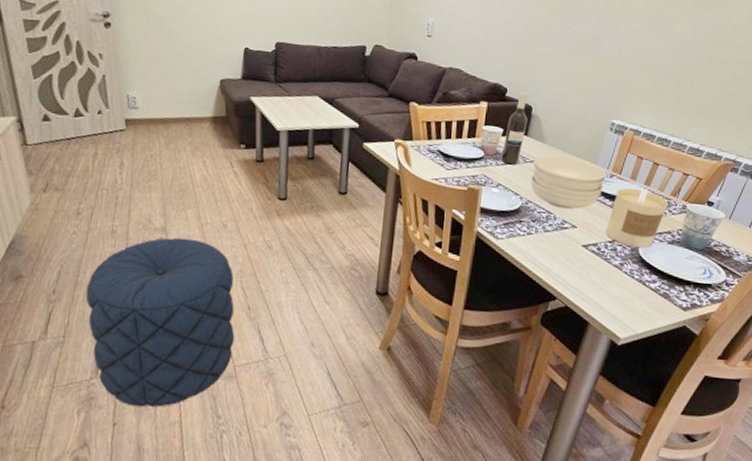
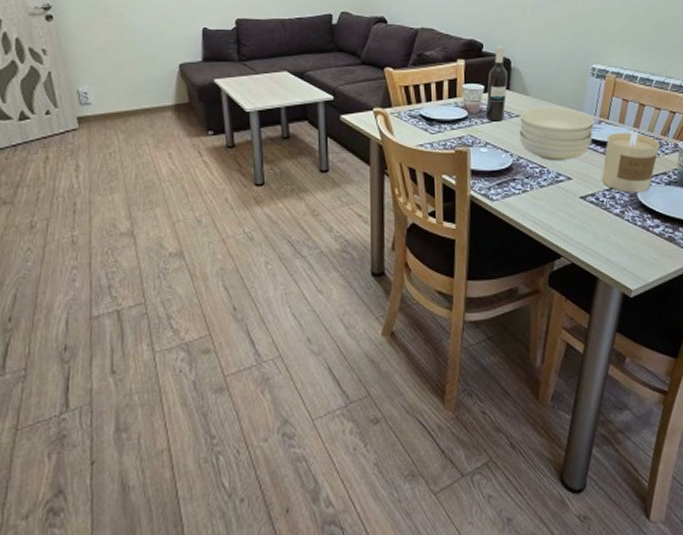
pouf: present [85,237,235,407] -> none [47,240,222,439]

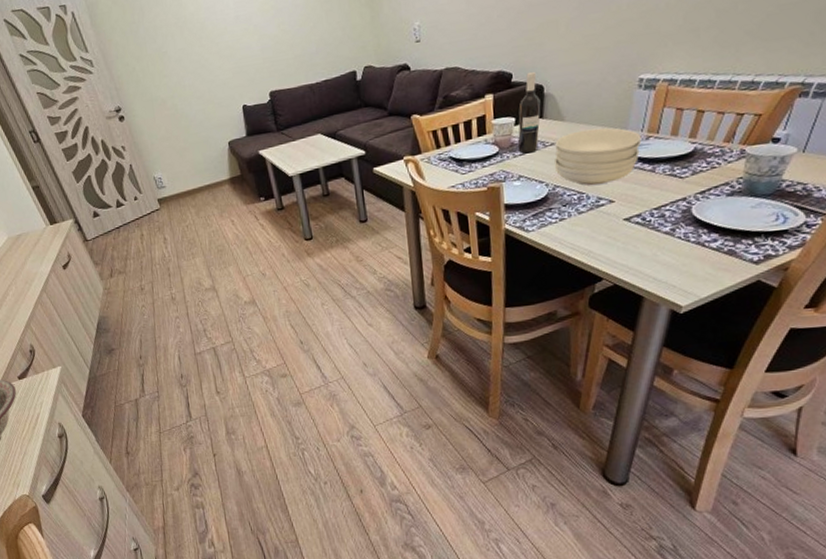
candle: present [602,130,660,193] -> none [649,141,722,210]

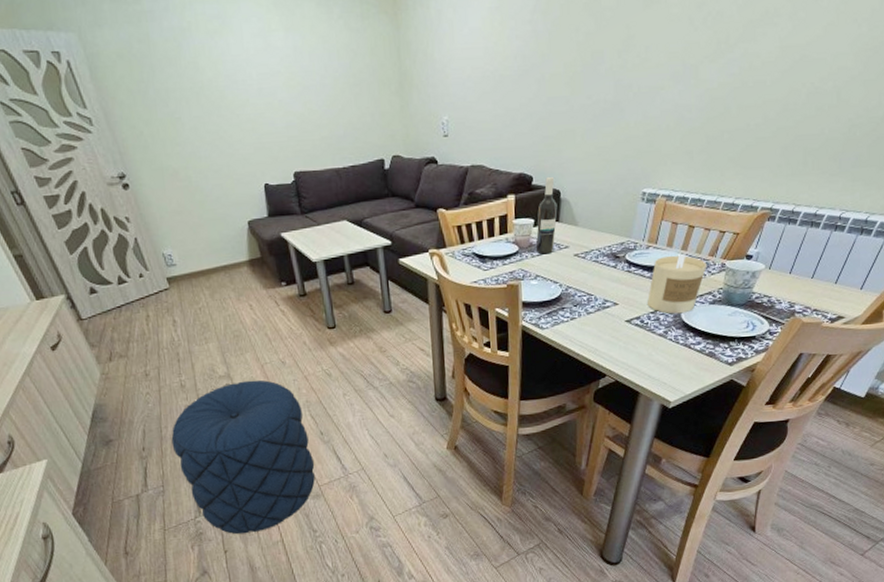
pouf: none [164,291,296,439] -> present [171,379,315,534]
bowl: present [555,128,642,186] -> none [568,235,643,289]
candle: none [649,141,722,210] -> present [648,253,707,314]

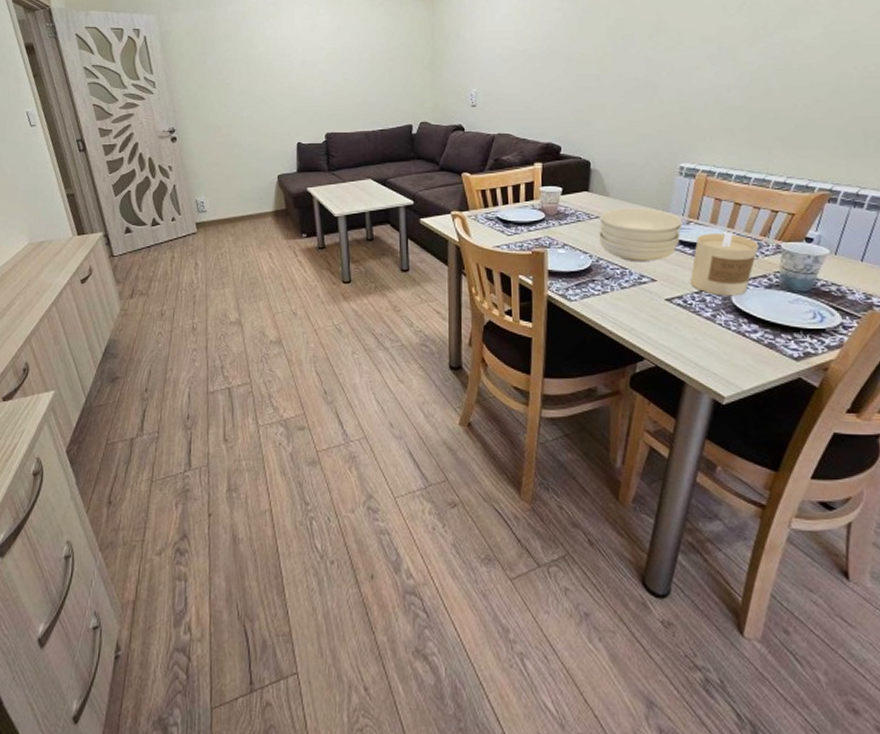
pouf: present [171,379,315,534] -> none [174,329,315,497]
wine bottle: present [535,176,558,255] -> none [563,147,587,223]
bowl: none [568,235,643,289] -> present [599,207,683,263]

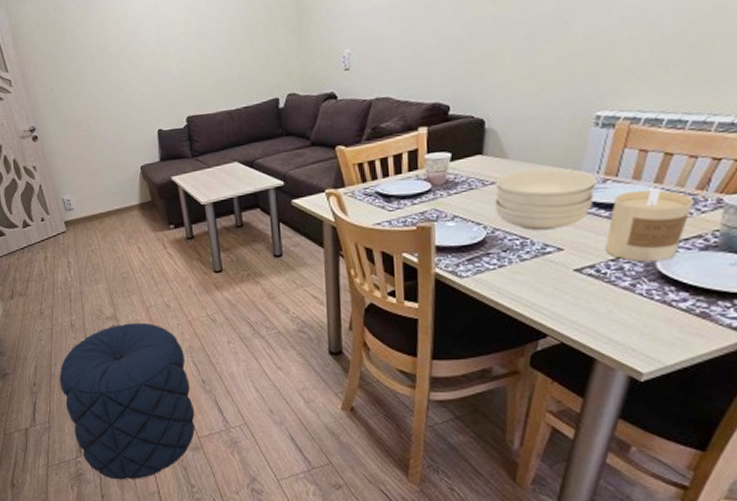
pouf: none [174,329,315,497] -> present [59,322,195,480]

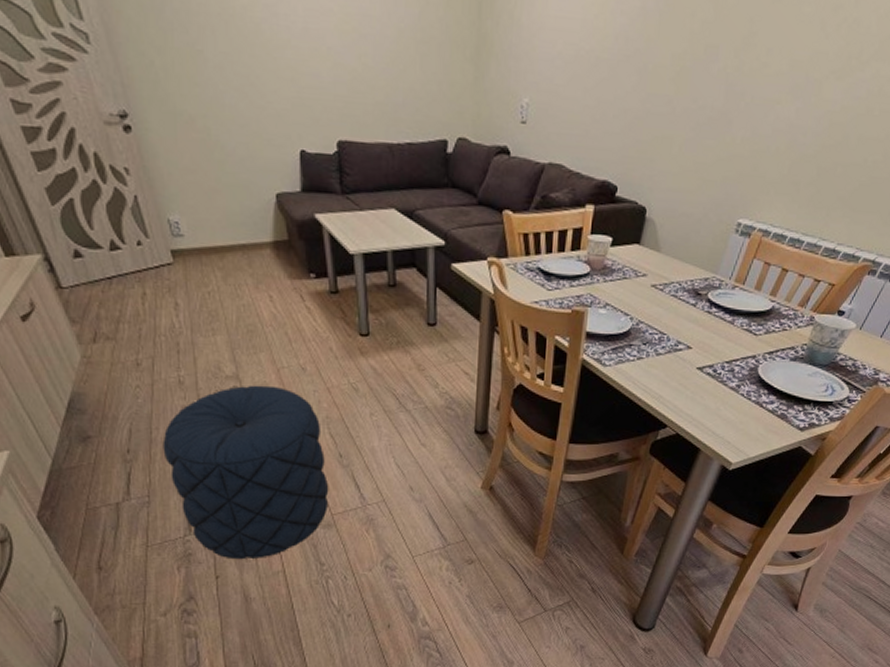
bowl: present [495,167,598,231] -> none [643,266,729,328]
candle: present [605,186,695,263] -> none [724,299,795,368]

